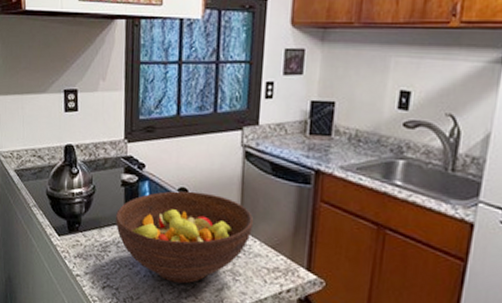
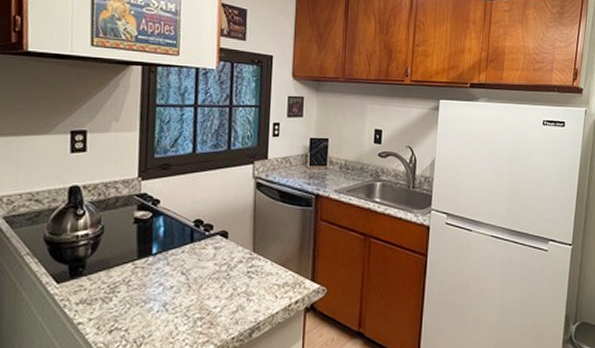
fruit bowl: present [116,191,254,284] -> none [127,222,265,313]

